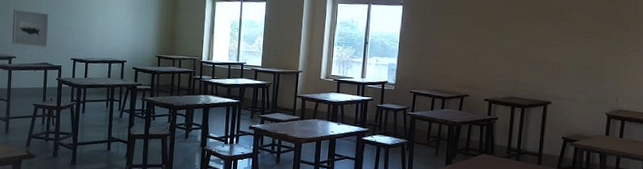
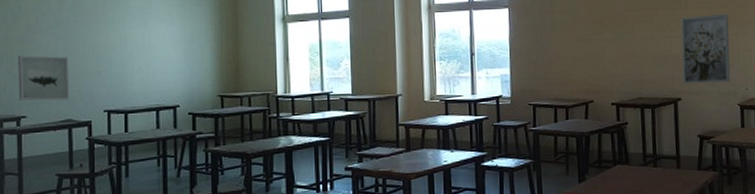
wall art: none [555,28,609,93] -> present [681,13,731,85]

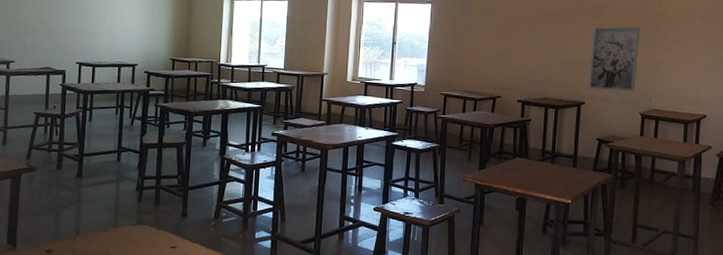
wall art: present [18,55,69,101] -> none [10,10,51,51]

